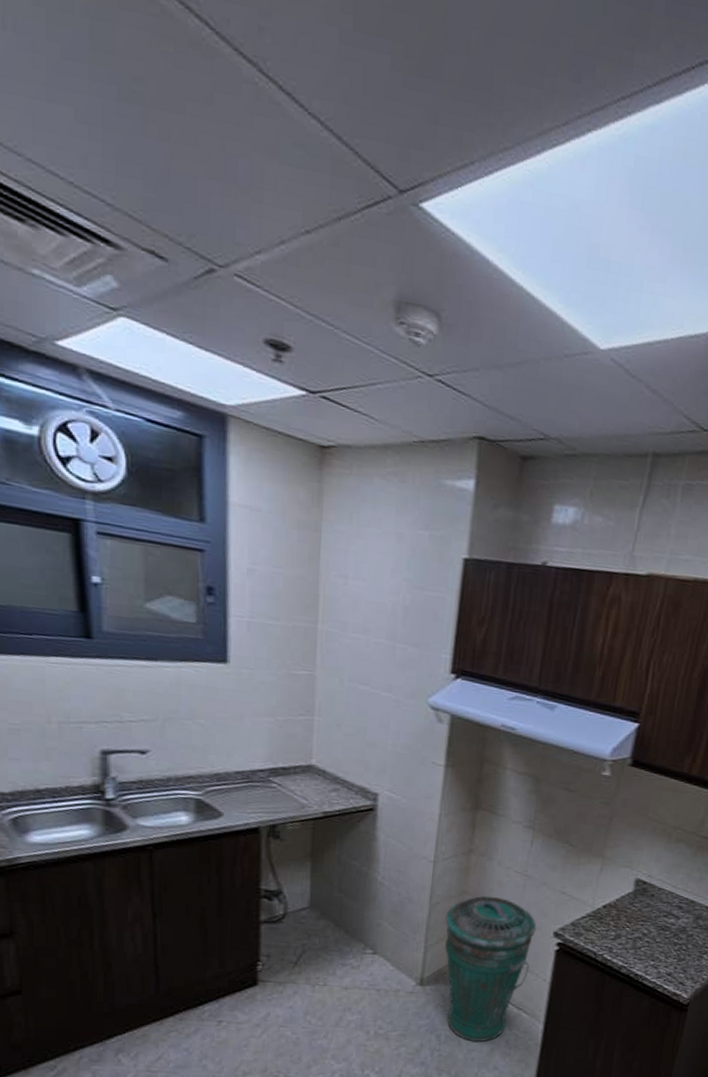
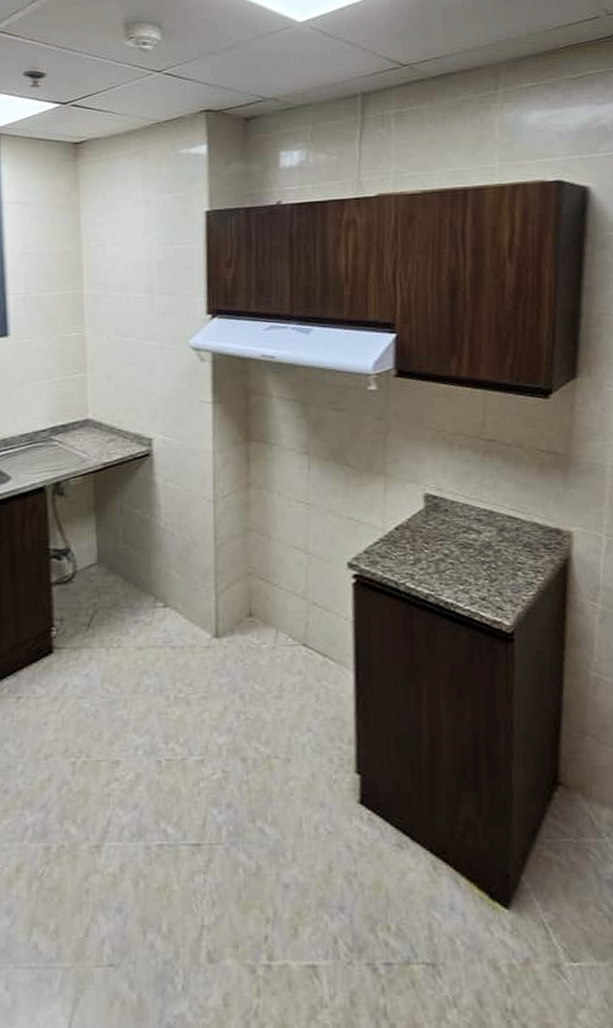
trash can: present [445,895,537,1042] -> none [232,530,329,700]

